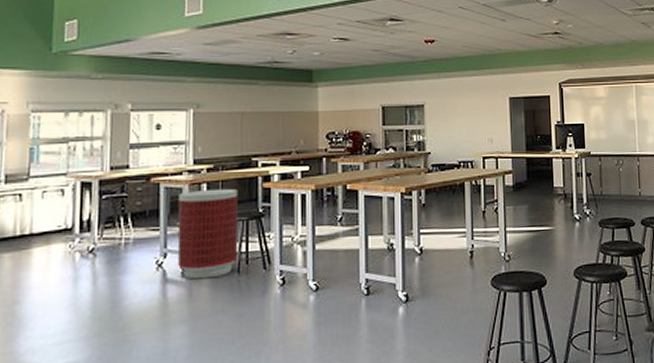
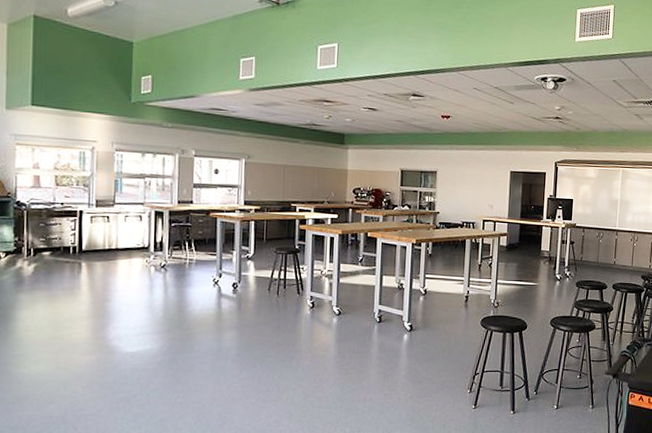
trash can: present [177,188,239,280] -> none [230,226,279,297]

